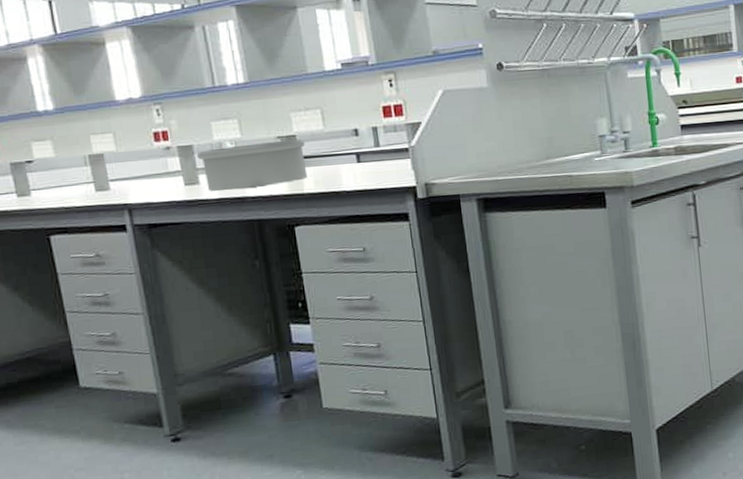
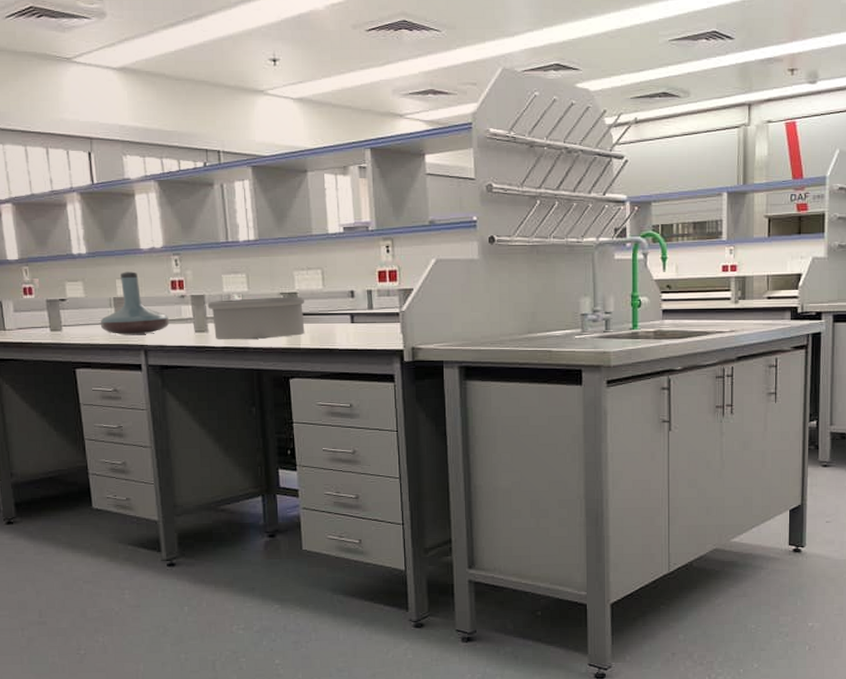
flask: none [74,125,155,195] -> present [100,271,170,336]

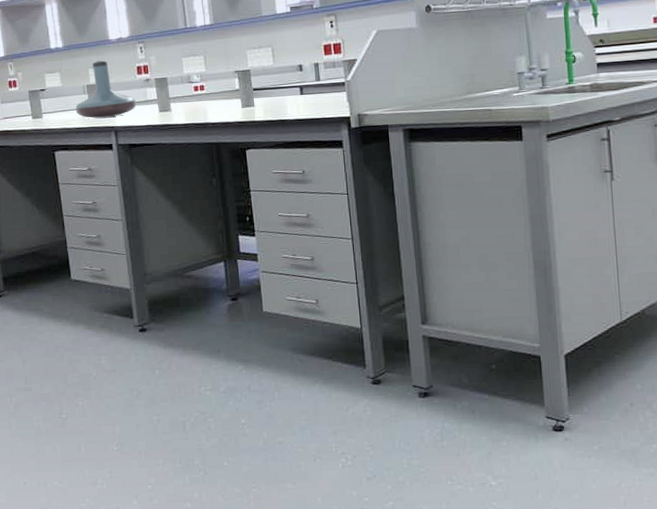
container: present [207,296,305,340] -> none [170,73,259,118]

